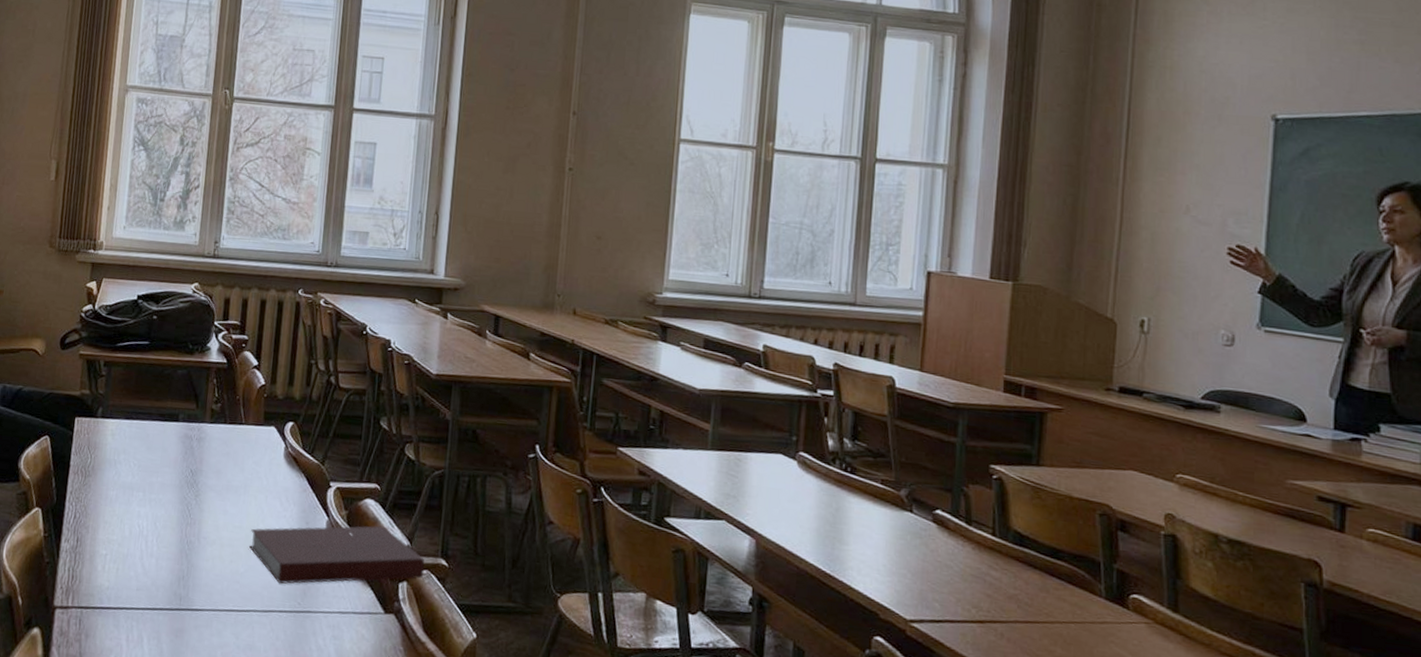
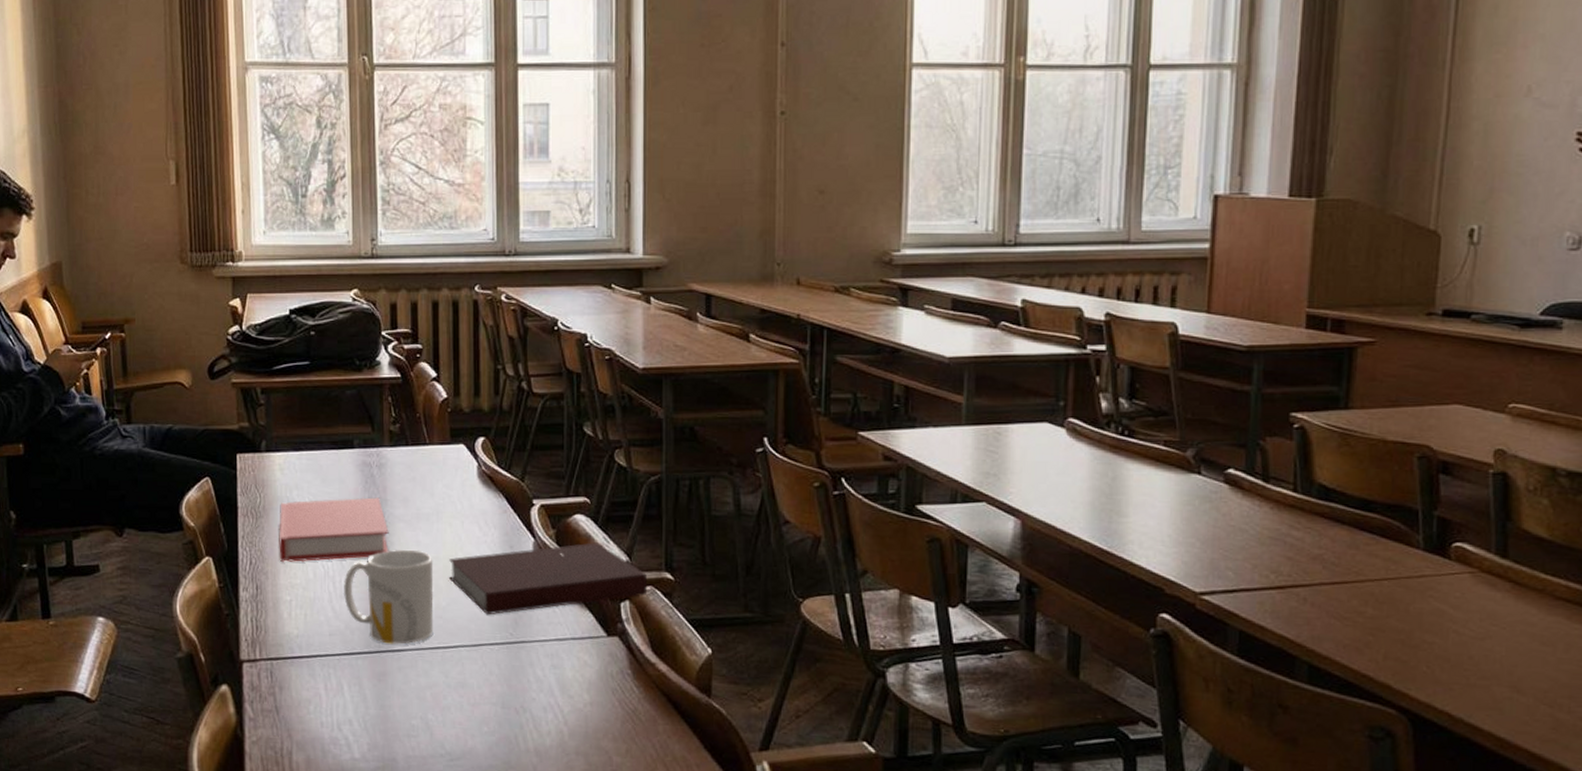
book: none [101,464,201,522] -> present [279,497,389,562]
mug: none [154,516,237,605] -> present [344,549,434,645]

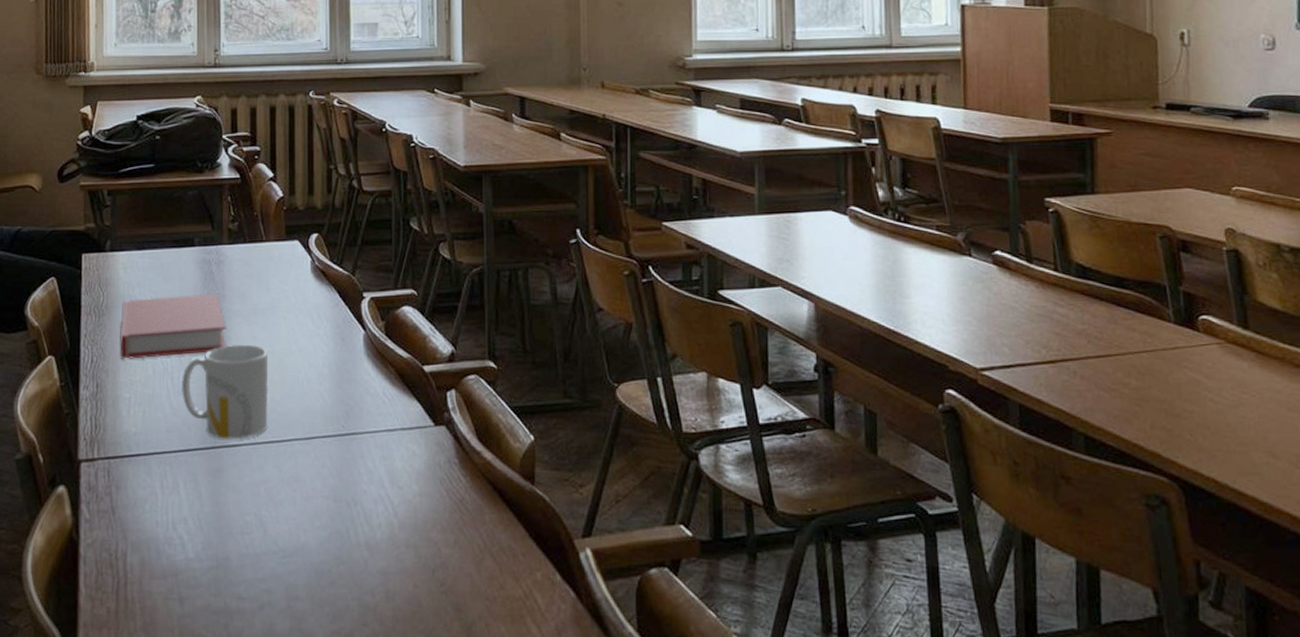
notebook: present [449,542,648,615] -> none [284,333,473,408]

